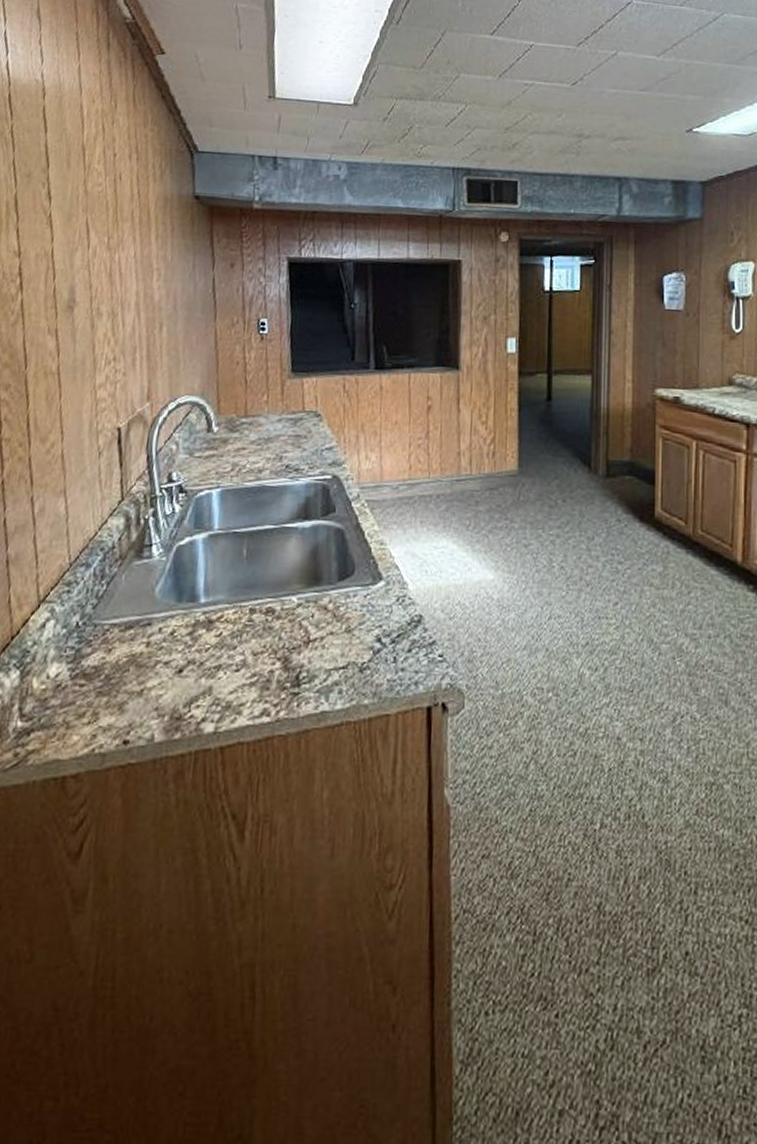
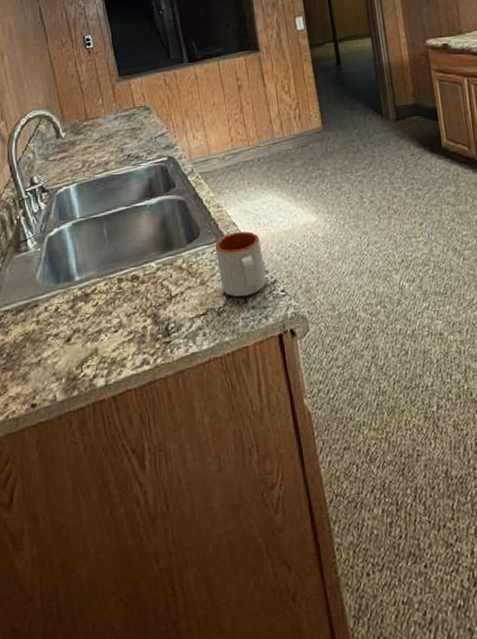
mug: none [369,577,425,655] -> present [215,231,267,298]

